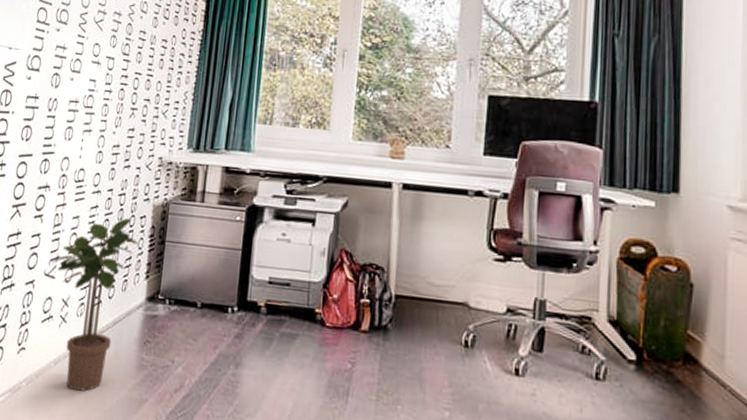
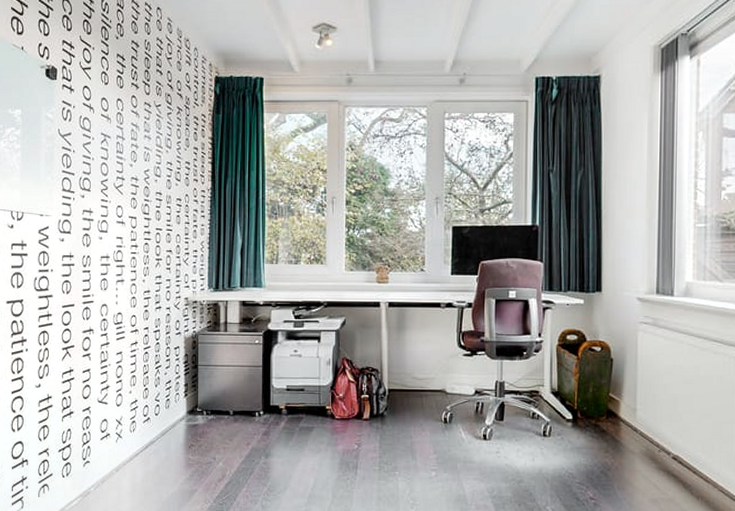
potted plant: present [52,217,139,391] -> none [103,349,176,489]

